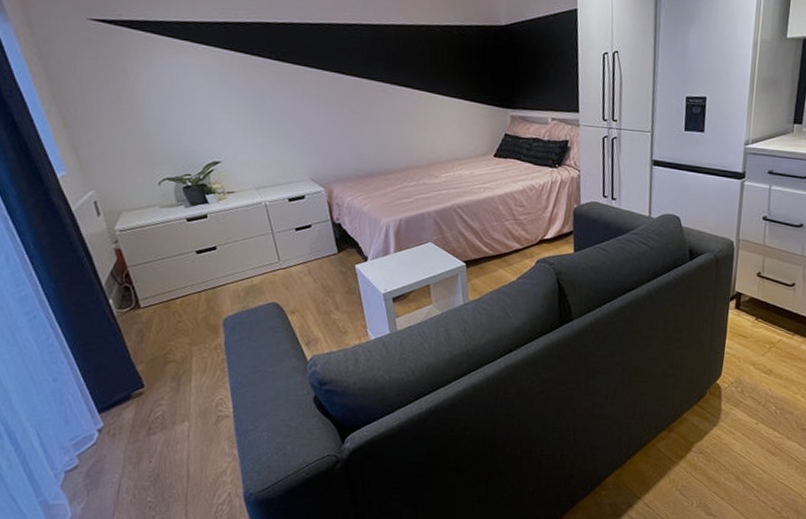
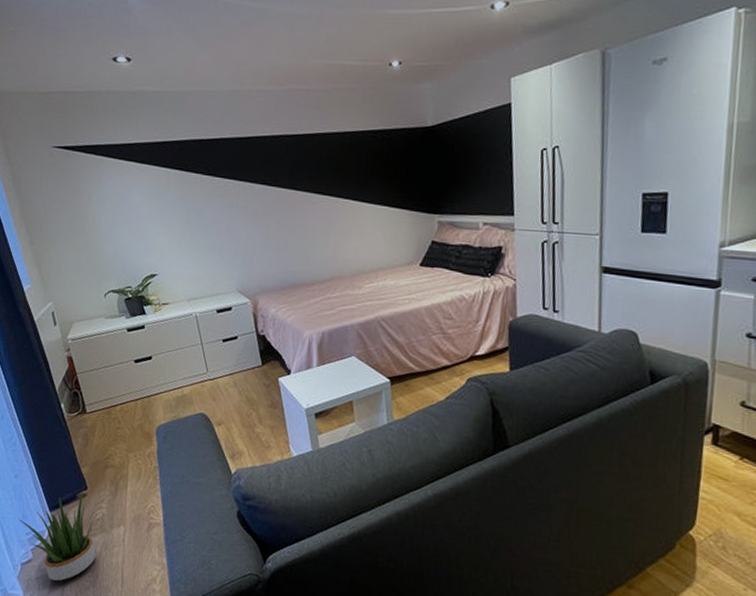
potted plant: none [59,388,156,485] -> present [18,490,97,581]

